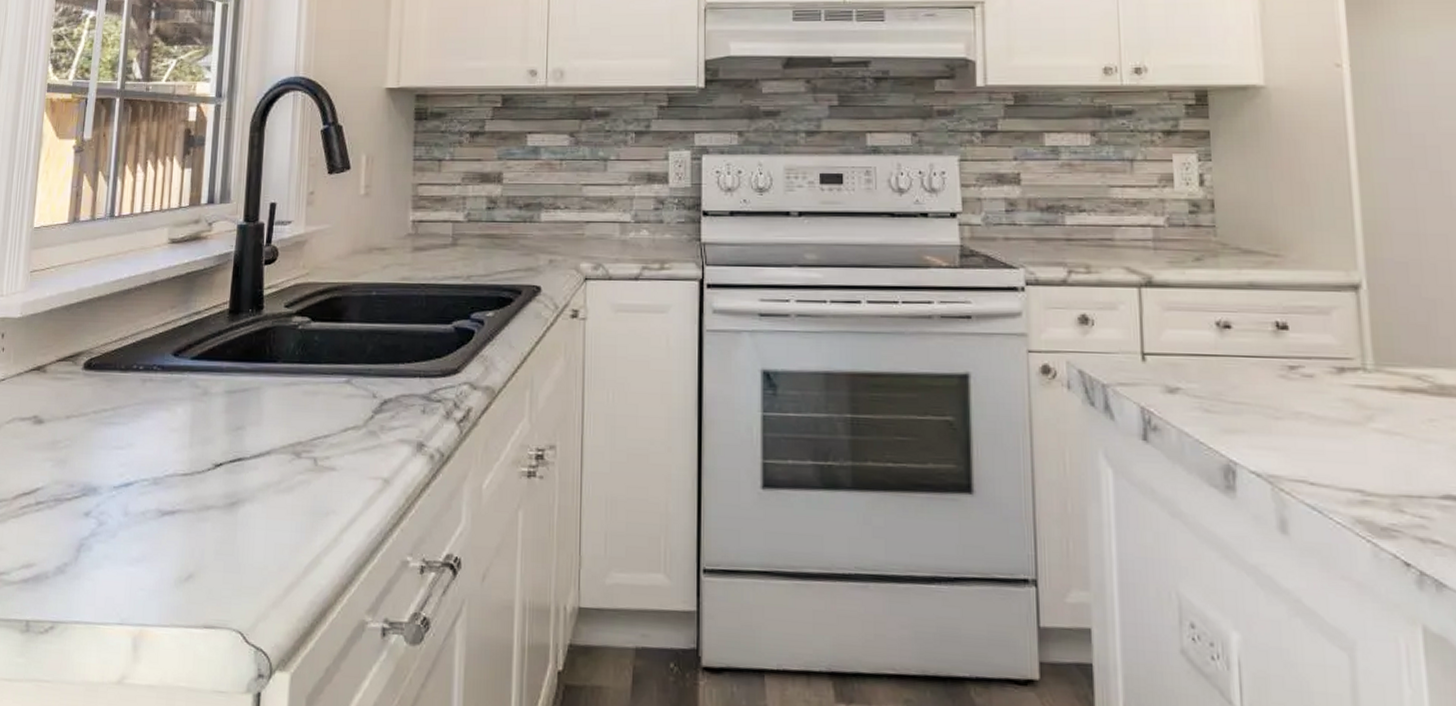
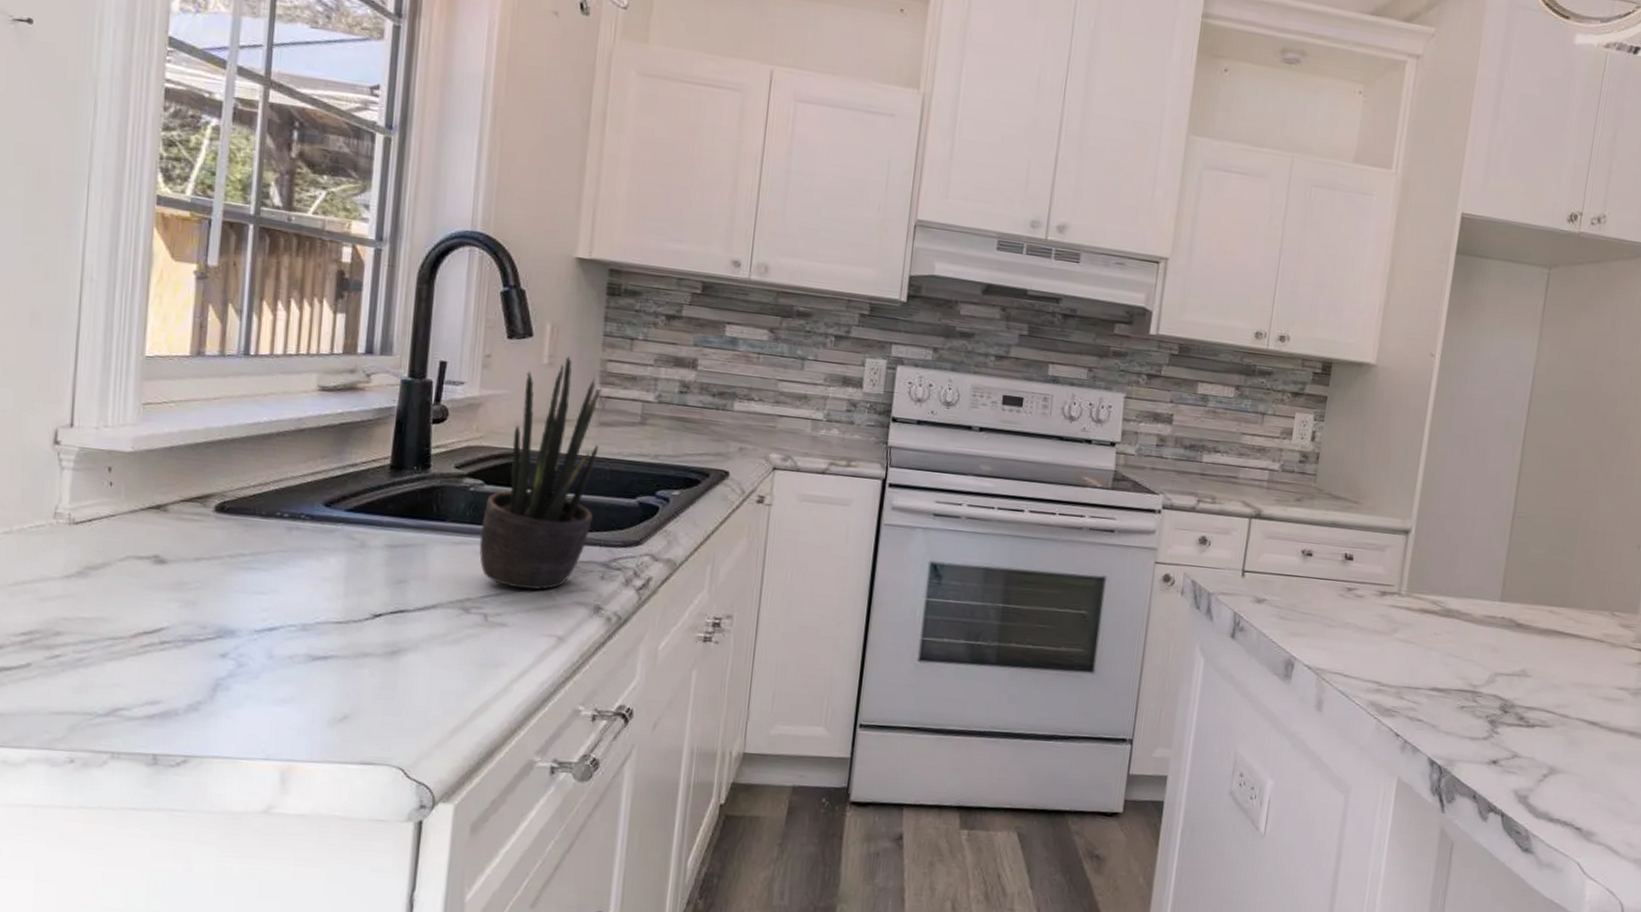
potted plant: none [308,184,414,429] -> present [479,356,601,590]

